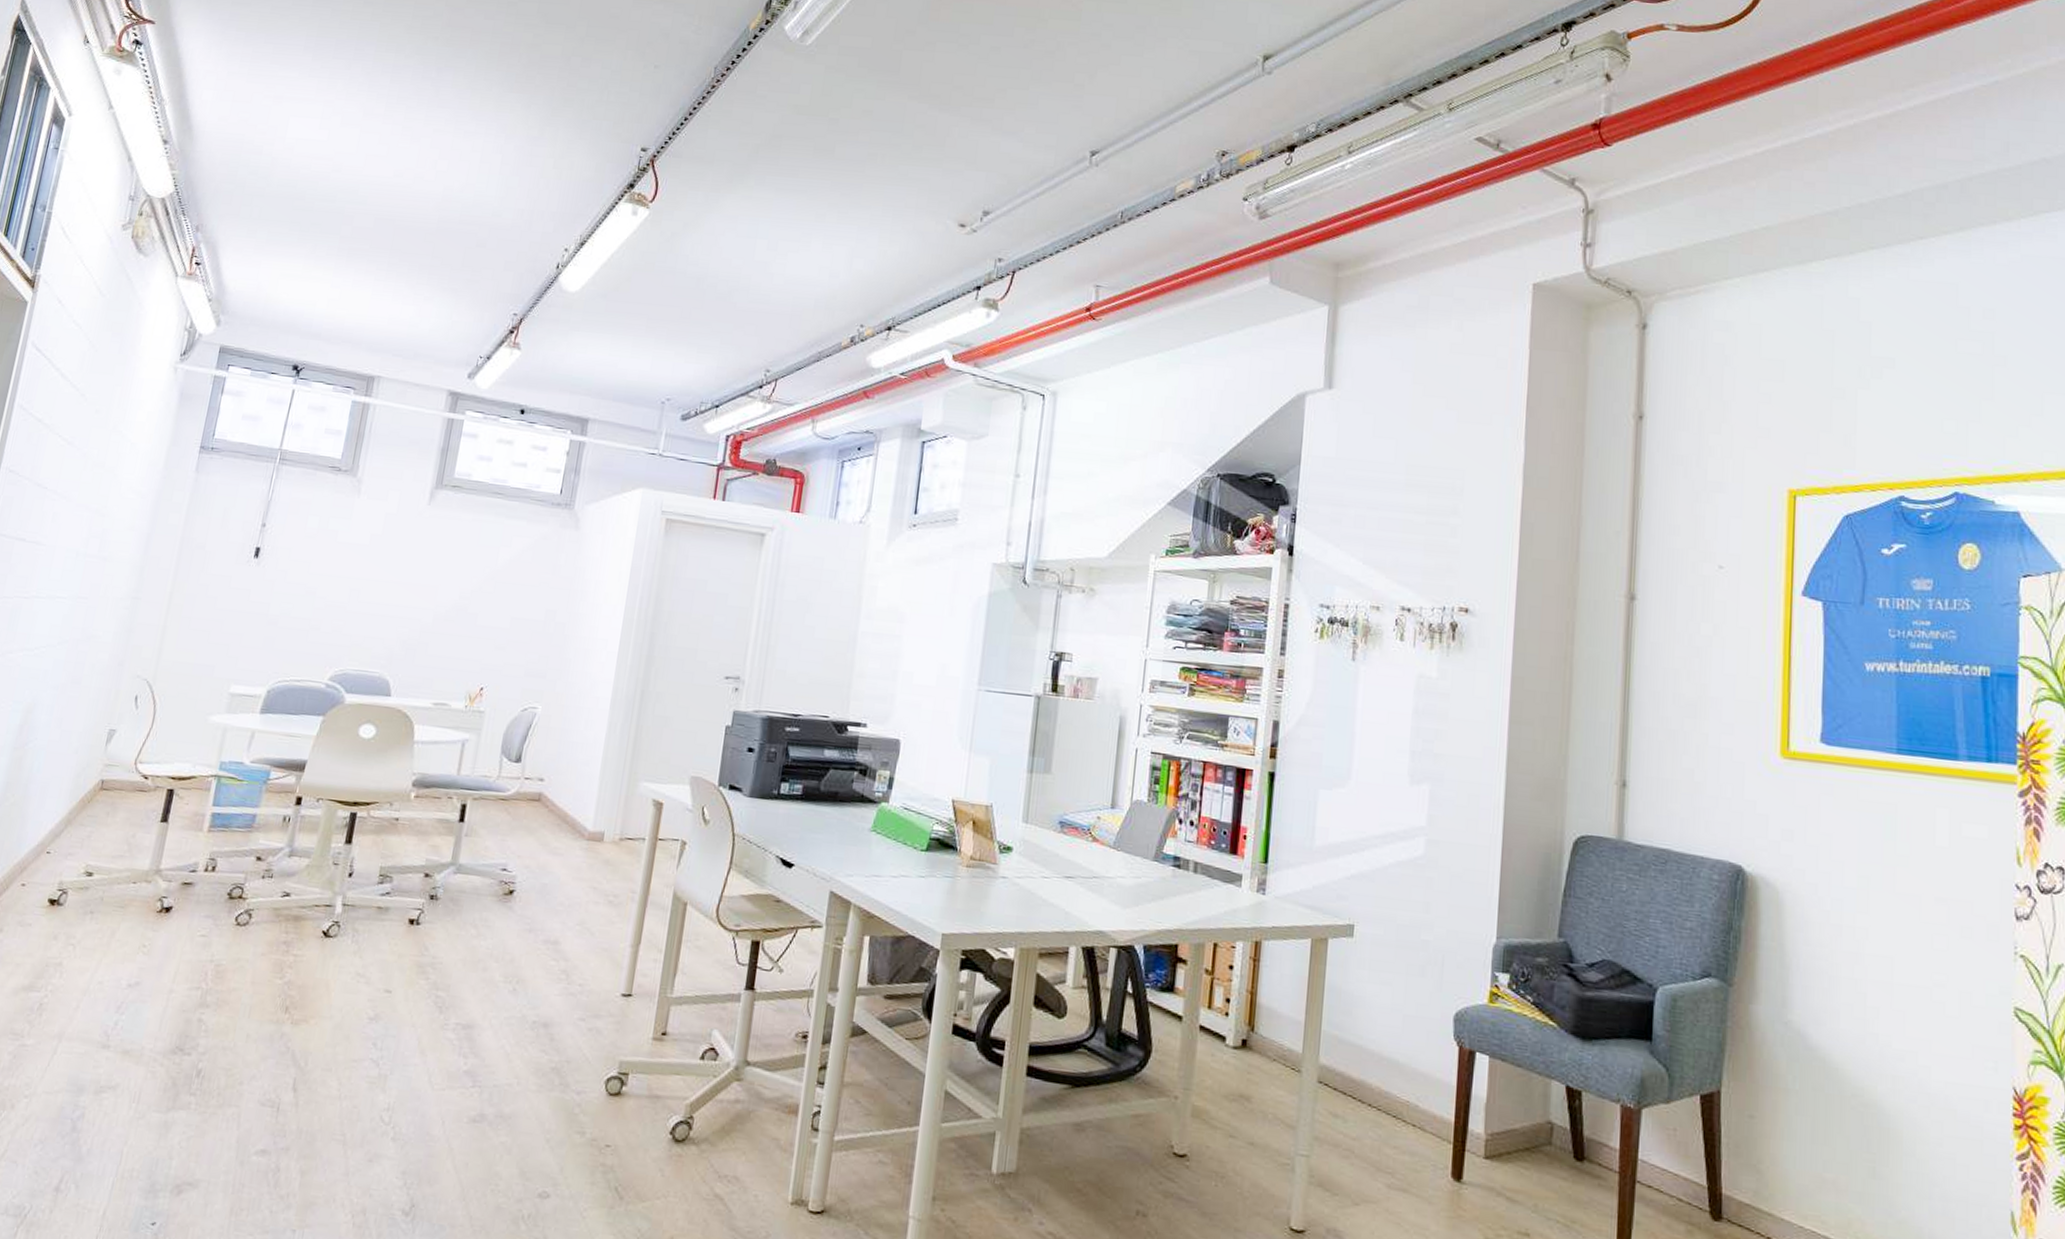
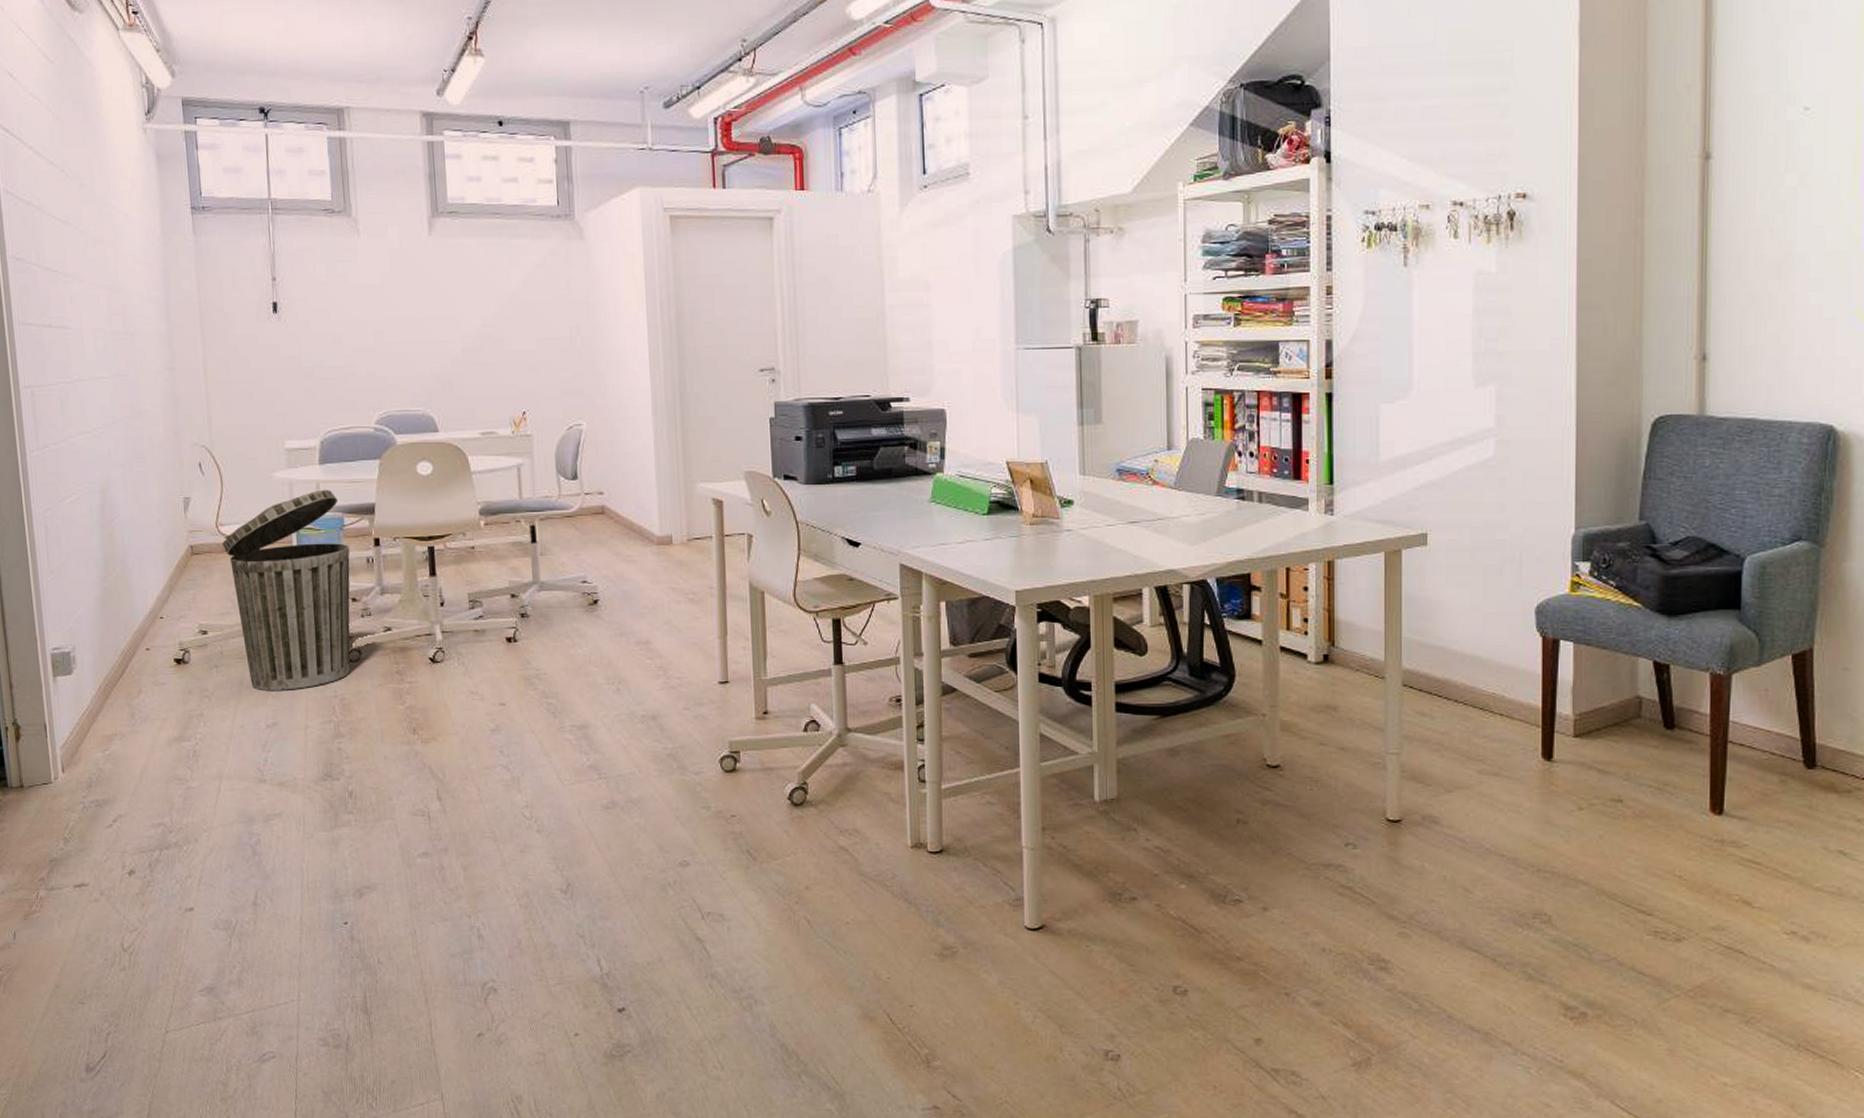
trash can: none [124,739,269,949] -> present [222,489,350,690]

